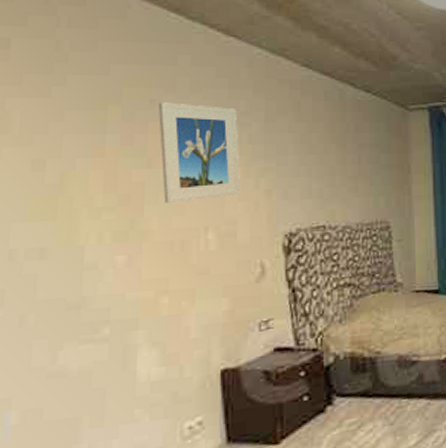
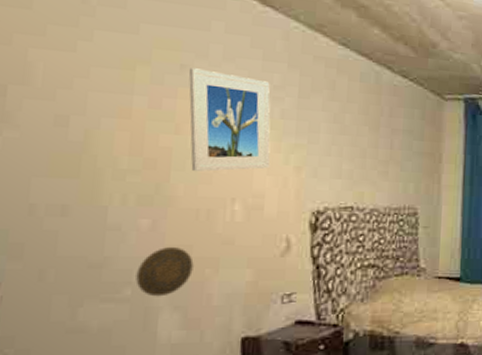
decorative plate: none [114,281,170,334] -> present [135,247,194,297]

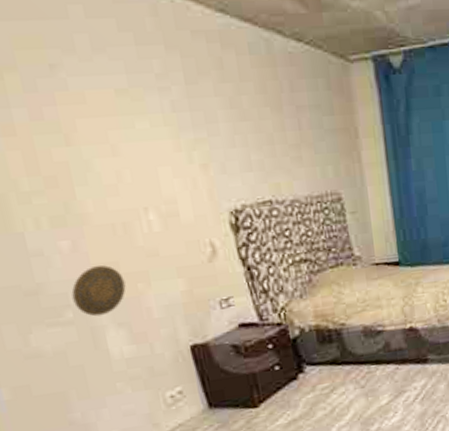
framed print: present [188,68,271,172] -> none [59,66,175,184]

